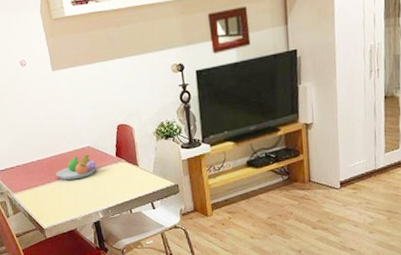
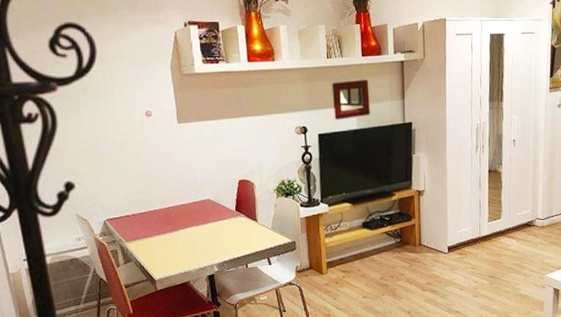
fruit bowl: present [56,154,98,181] -> none [173,207,217,232]

